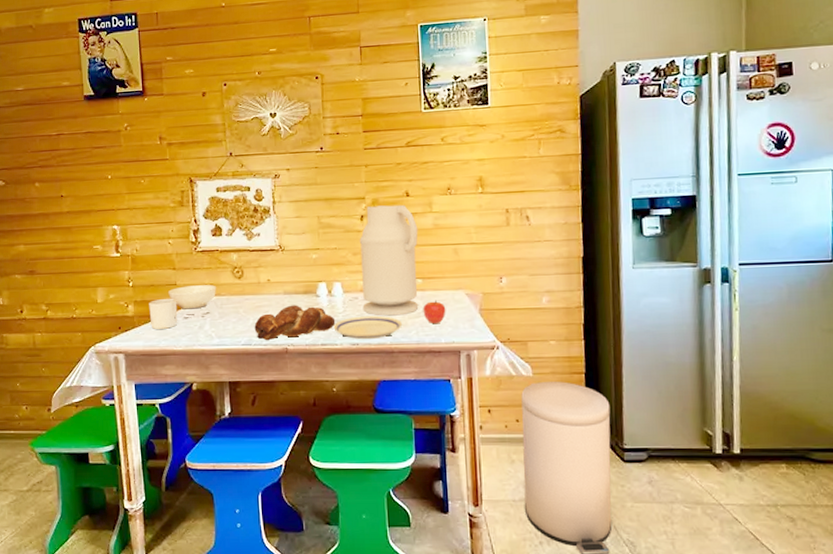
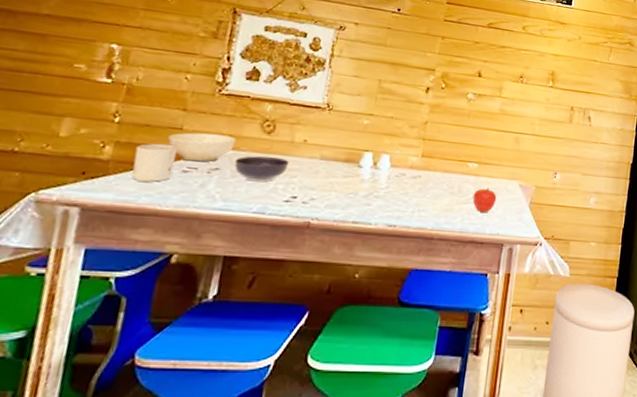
bowl: none [219,298,260,320] -> present [234,156,290,182]
bread loaf: present [254,305,336,341] -> none [273,172,375,212]
plate: present [333,315,402,340] -> none [370,194,448,223]
water jug: present [359,204,419,316] -> none [408,79,484,200]

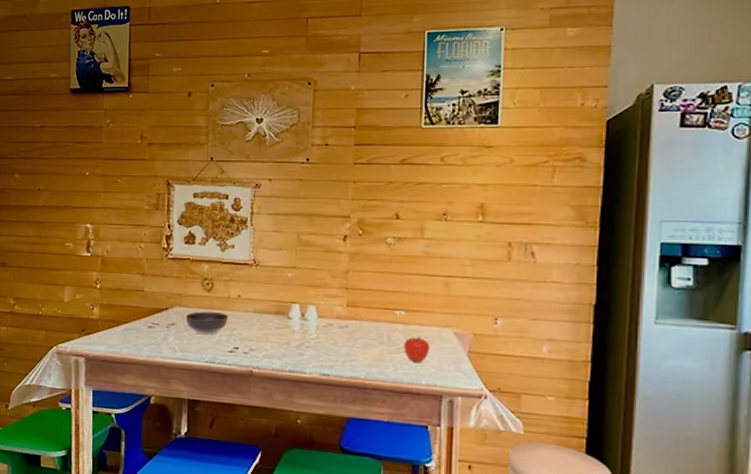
mug: present [131,143,178,183] -> none [114,304,143,337]
bowl: present [167,132,237,162] -> none [134,293,185,319]

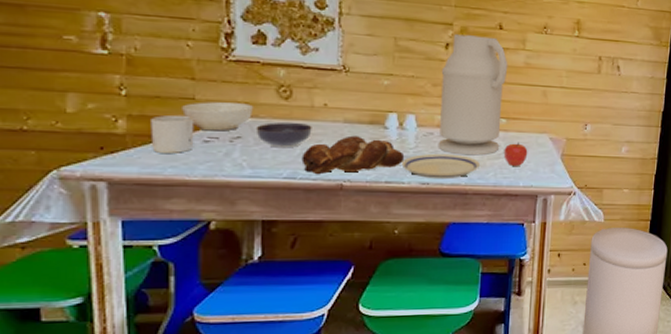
mug: none [114,304,143,337] -> present [150,114,195,155]
bowl: none [134,293,185,319] -> present [180,102,254,131]
bread loaf: none [219,325,307,361] -> present [301,135,405,175]
plate: none [303,344,379,372] -> present [401,153,480,180]
water jug: none [337,226,406,349] -> present [438,34,508,156]

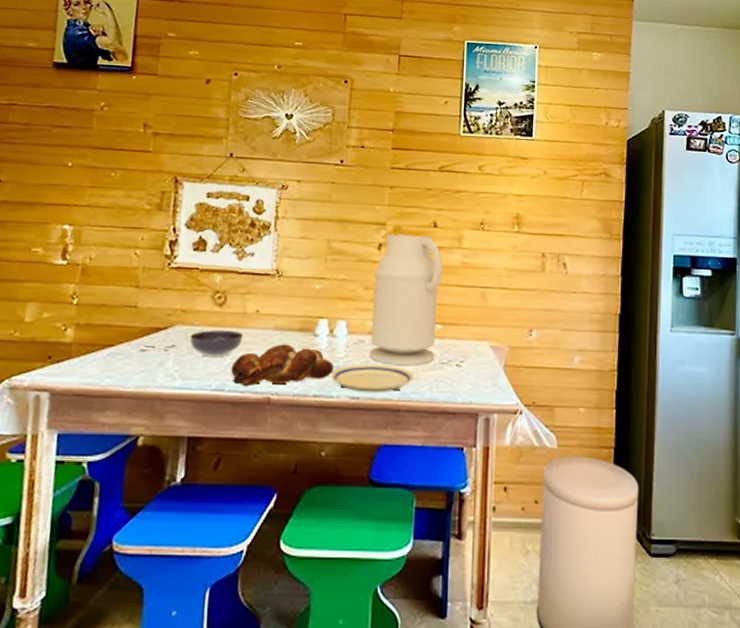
mug: present [150,114,195,155] -> none [93,323,135,364]
bowl: present [180,102,254,131] -> none [123,309,190,340]
fruit: present [503,142,528,167] -> none [439,351,466,380]

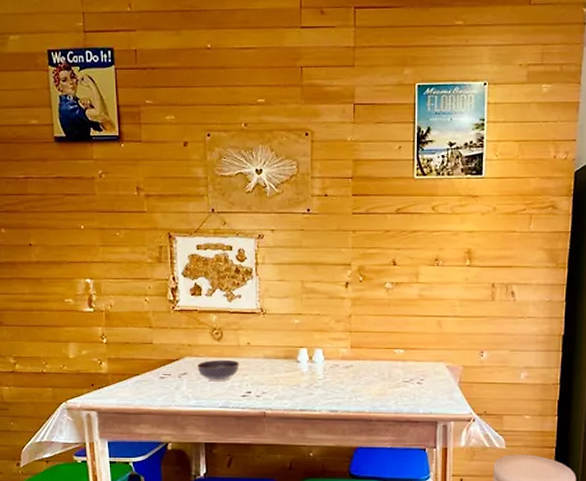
bread loaf: present [231,344,334,387] -> none [232,369,315,404]
plate: present [330,363,413,394] -> none [313,383,381,407]
water jug: present [369,234,444,366] -> none [343,273,403,385]

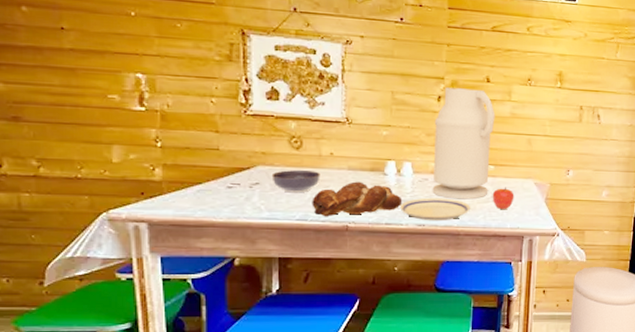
bread loaf: none [232,369,315,404] -> present [312,181,403,217]
plate: none [313,383,381,407] -> present [400,197,470,222]
water jug: none [343,273,403,385] -> present [432,87,495,200]
fruit: none [403,371,426,395] -> present [492,187,515,210]

